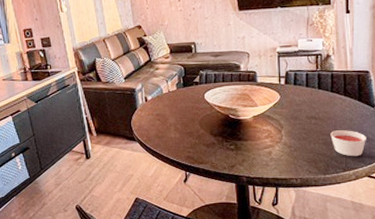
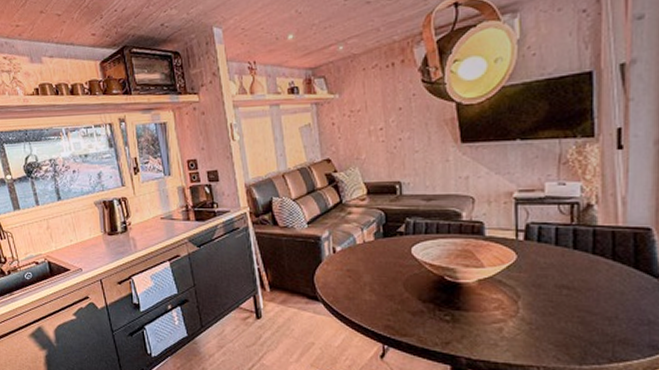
candle: present [330,130,366,157] -> none [590,306,645,344]

